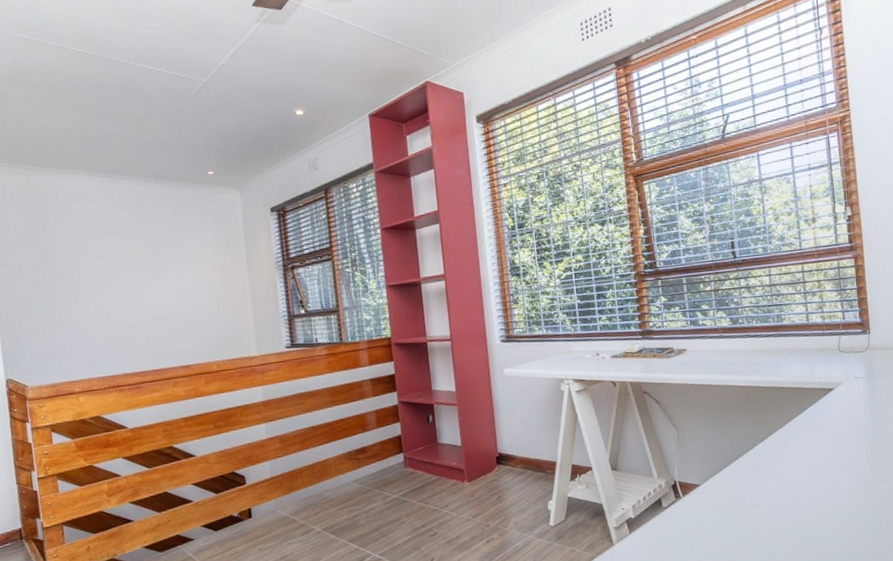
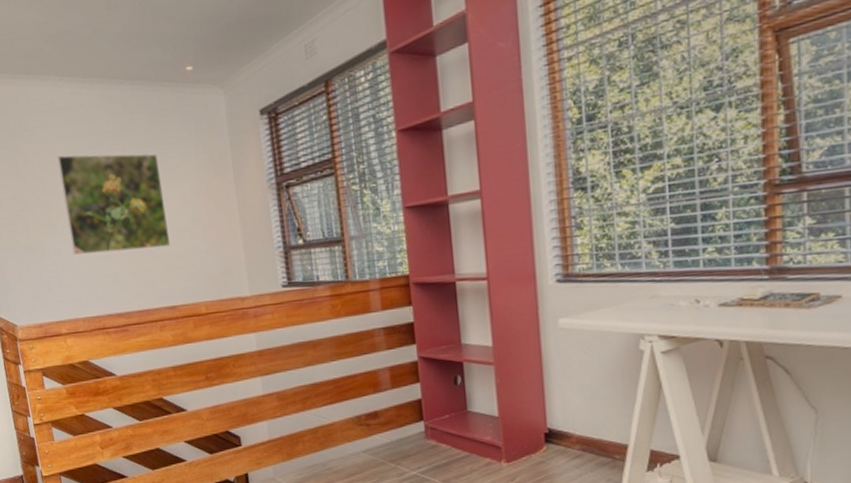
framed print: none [82,237,187,322] -> present [57,153,171,255]

